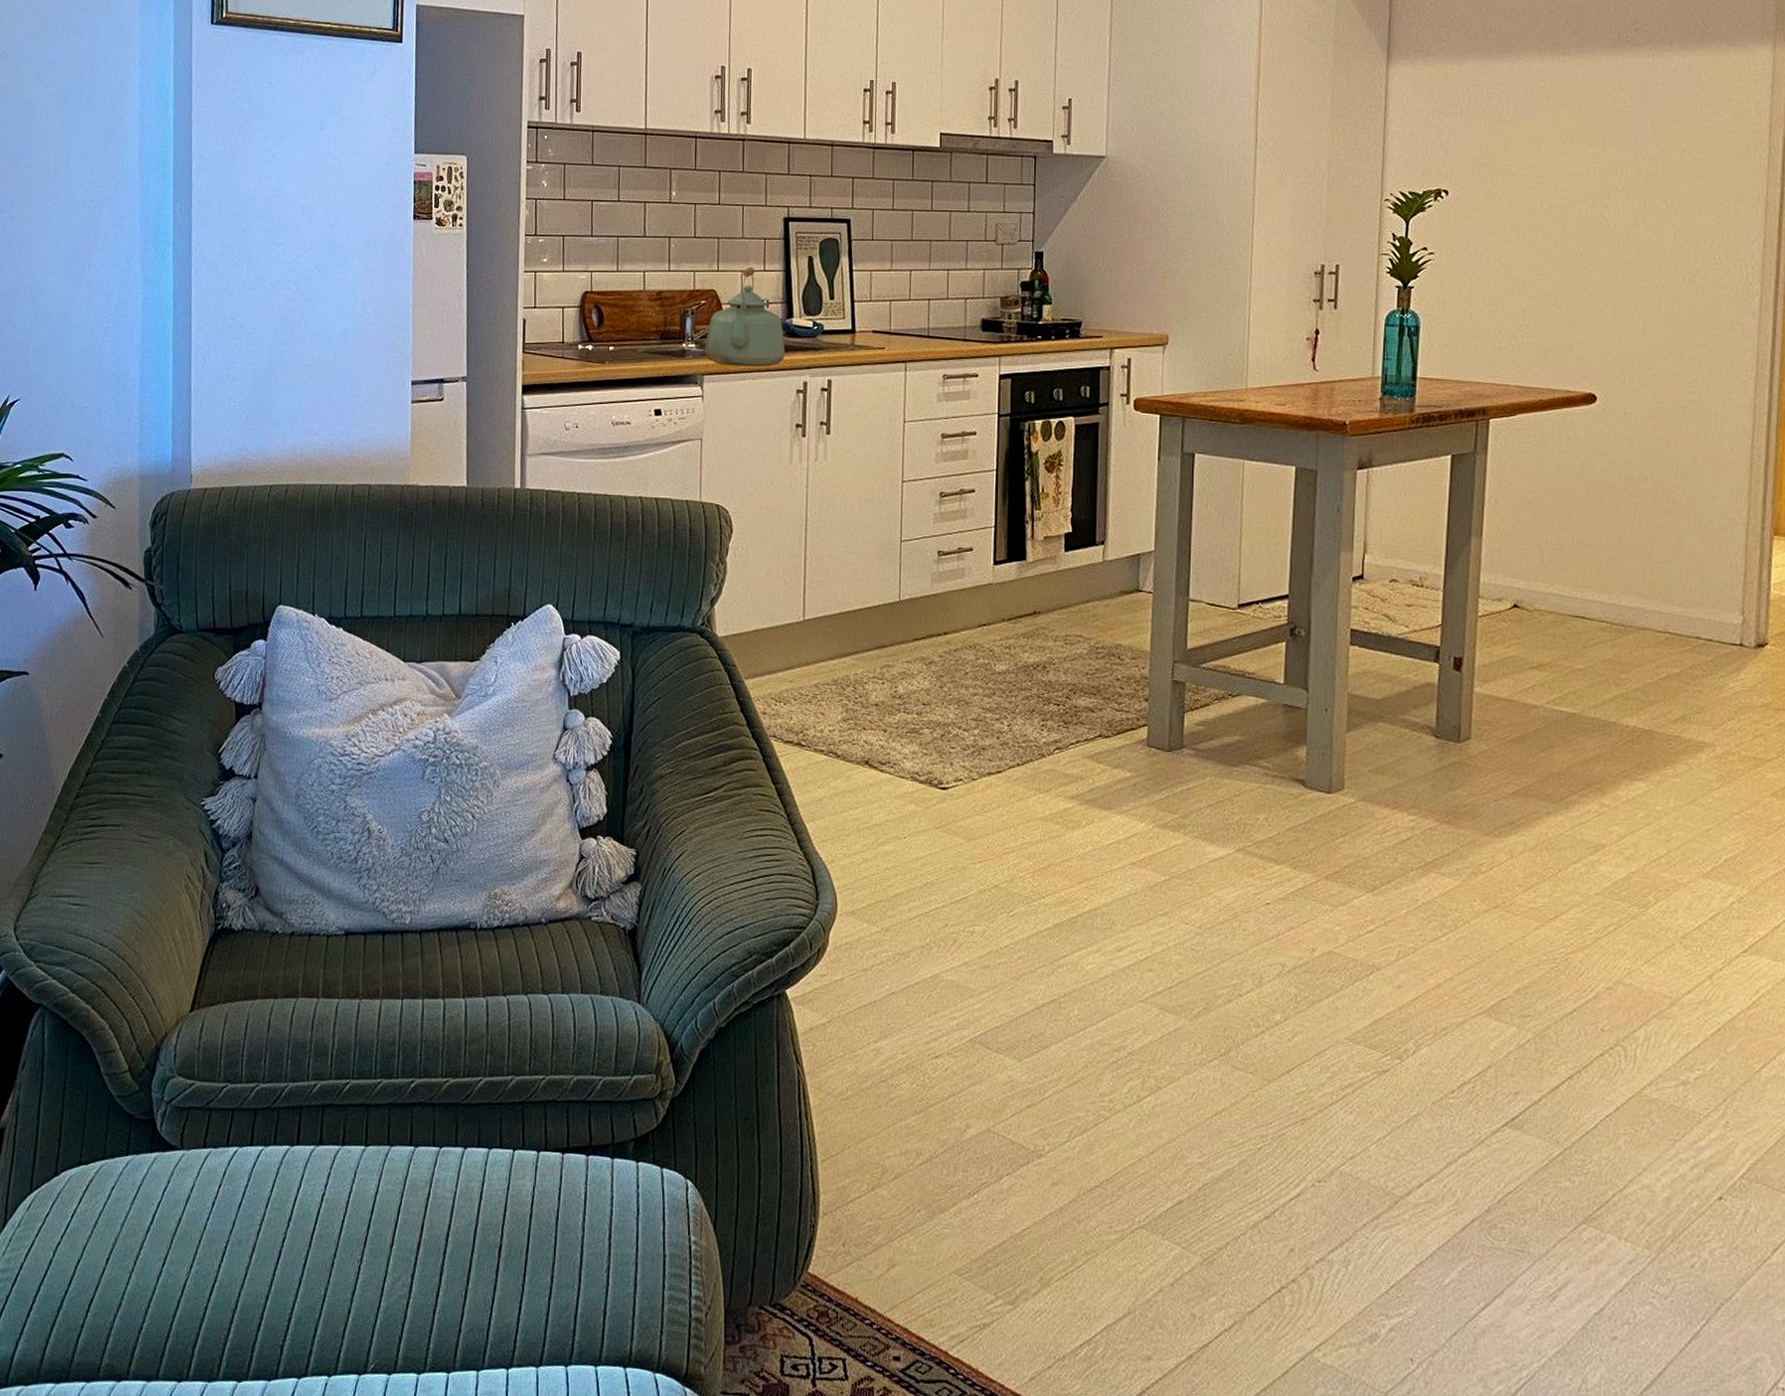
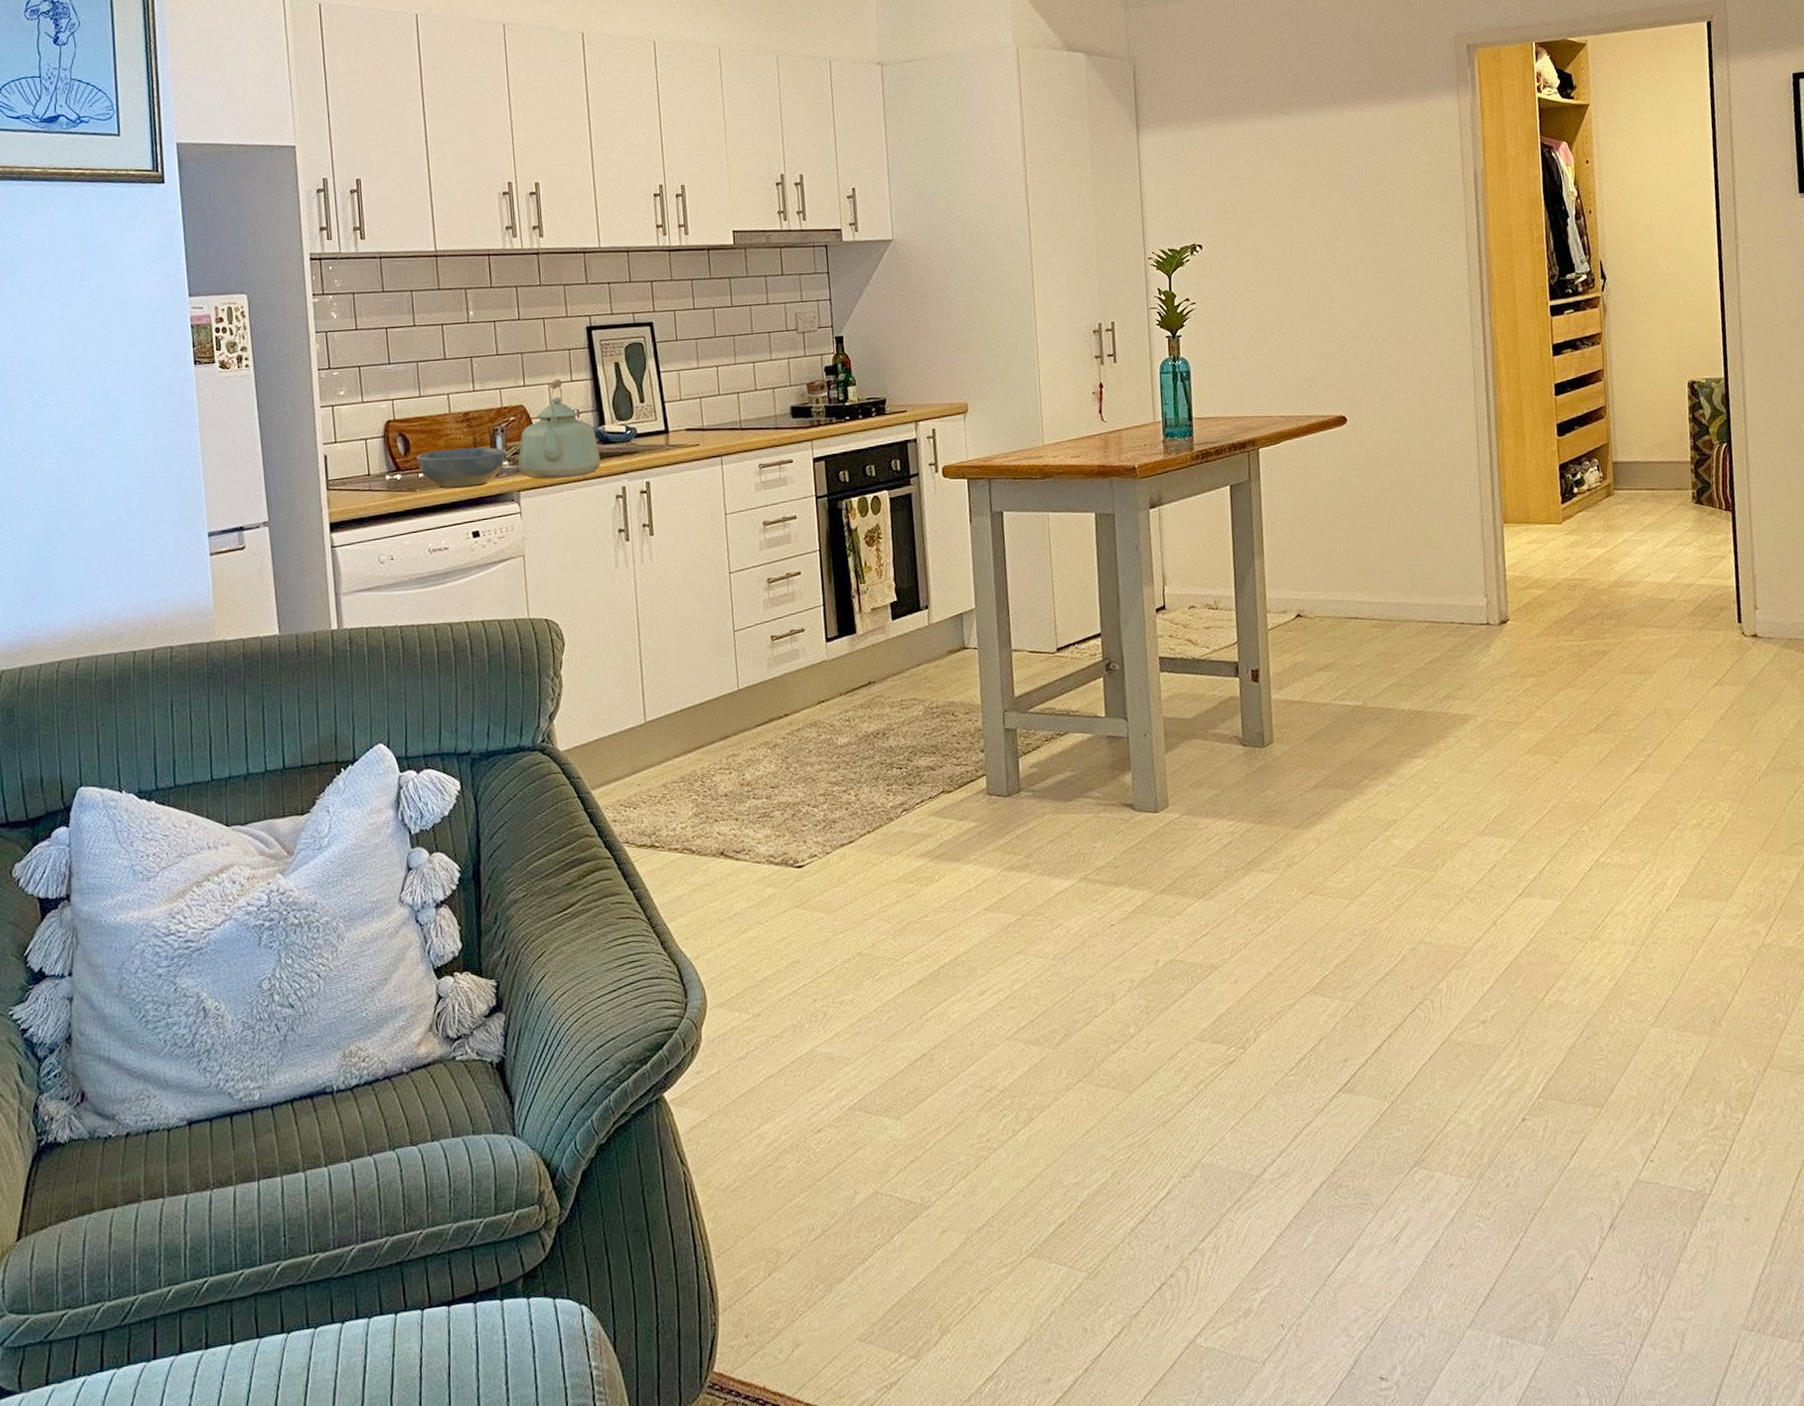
bowl: none [609,326,695,366] -> present [417,447,506,489]

